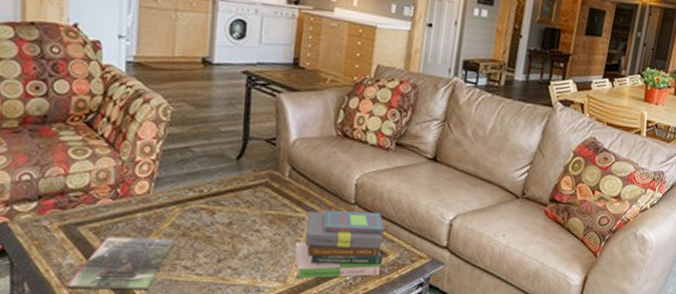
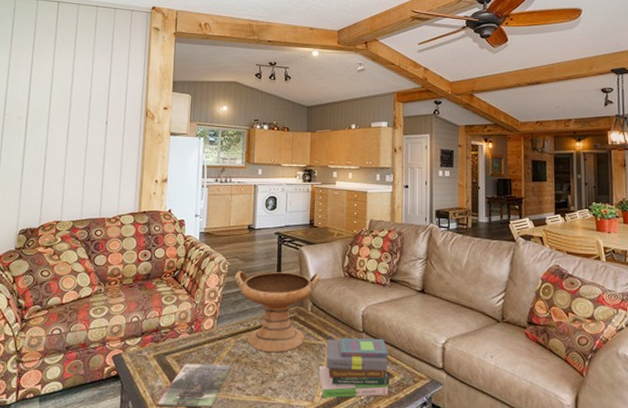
decorative bowl: none [180,120,304,226] -> present [234,271,320,353]

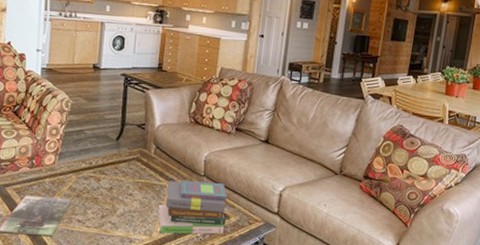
decorative bowl: present [234,271,320,353] -> none [77,110,166,191]

